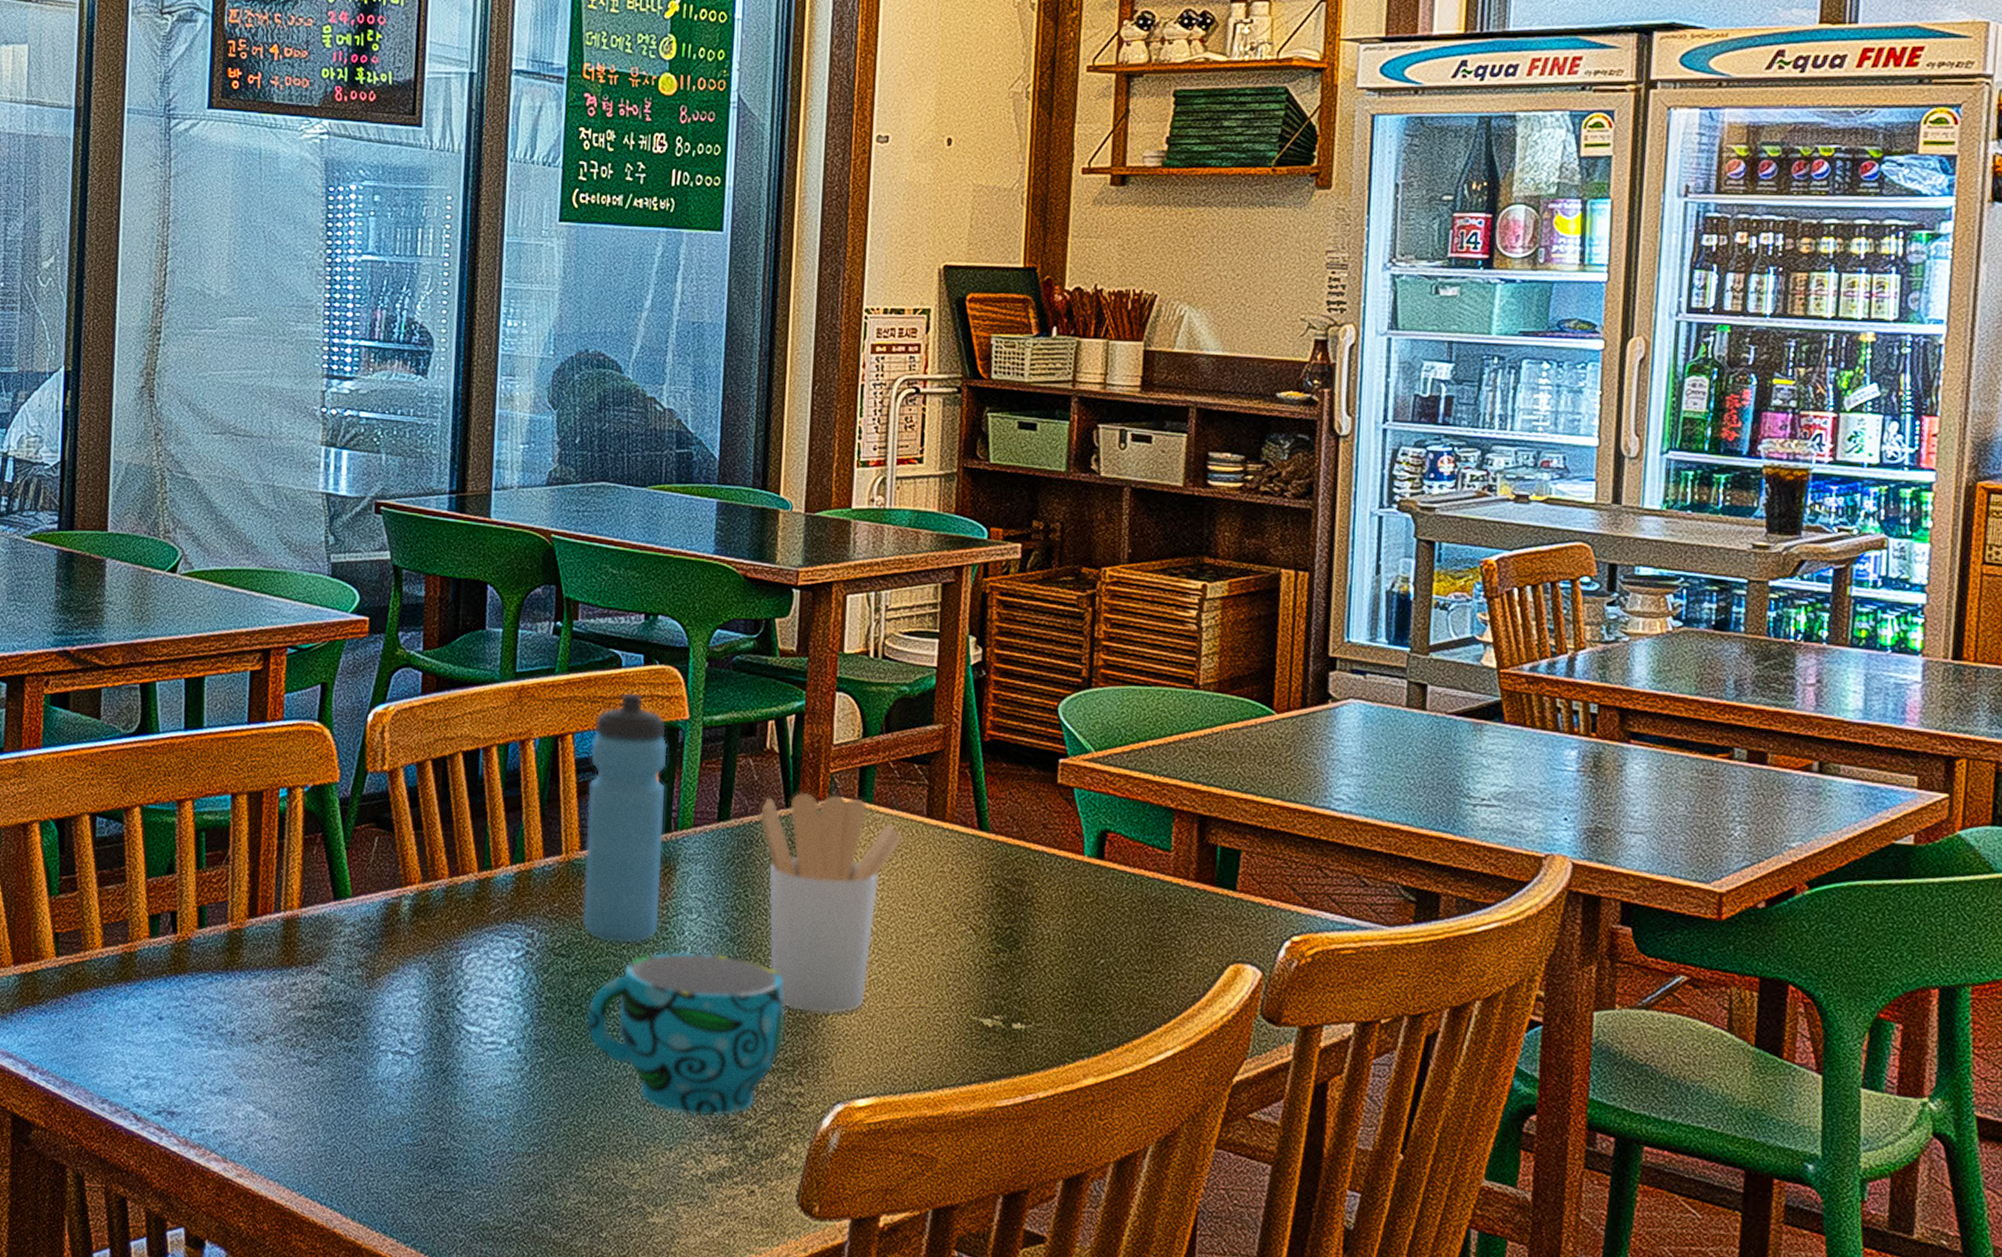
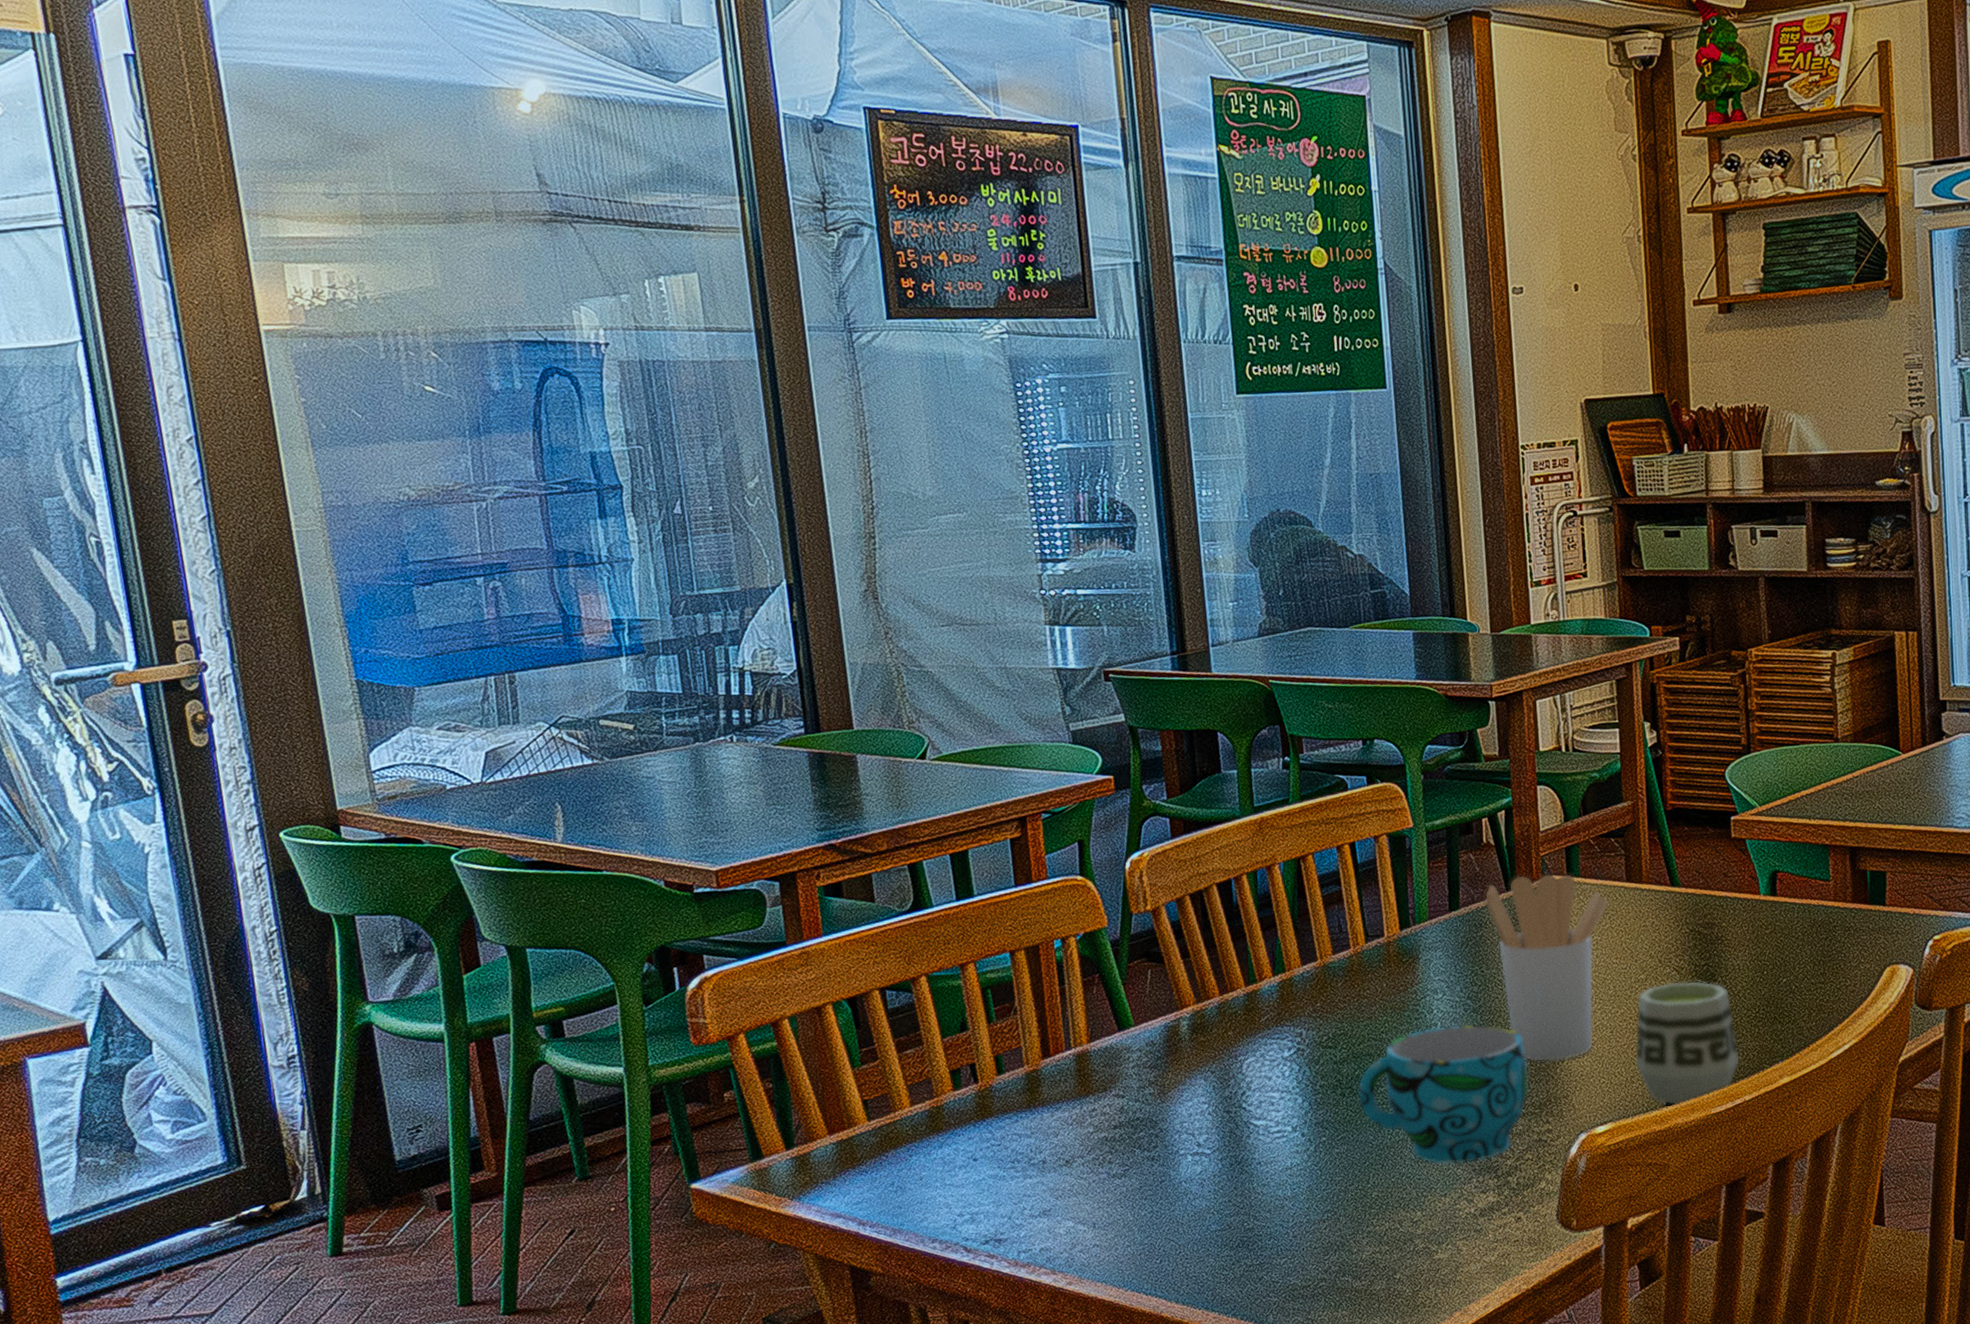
water bottle: present [582,692,668,944] -> none [1330,810,1410,1029]
cup: none [911,942,1037,1089] -> present [1634,981,1740,1105]

